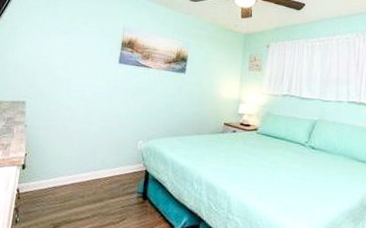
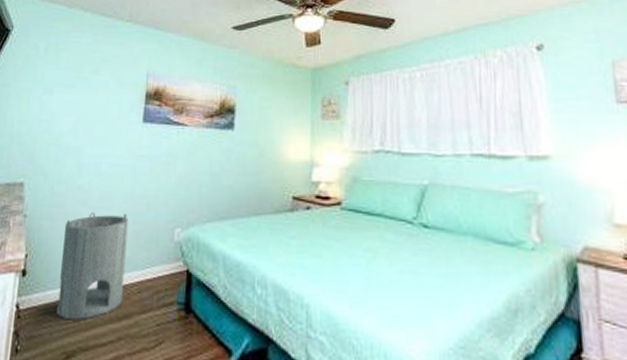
cylinder: none [48,125,105,202] -> present [57,211,129,320]

